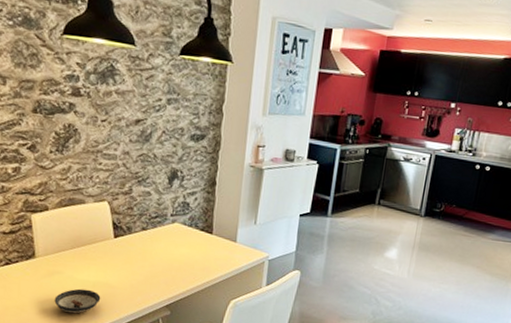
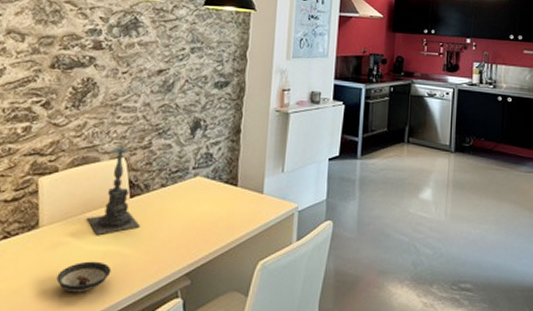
candle holder: none [77,184,124,268] -> present [87,139,140,235]

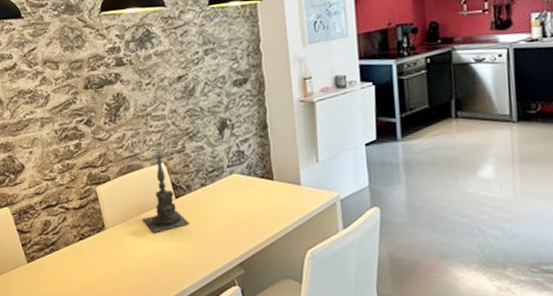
saucer: present [56,261,112,293] -> none [128,256,173,283]

